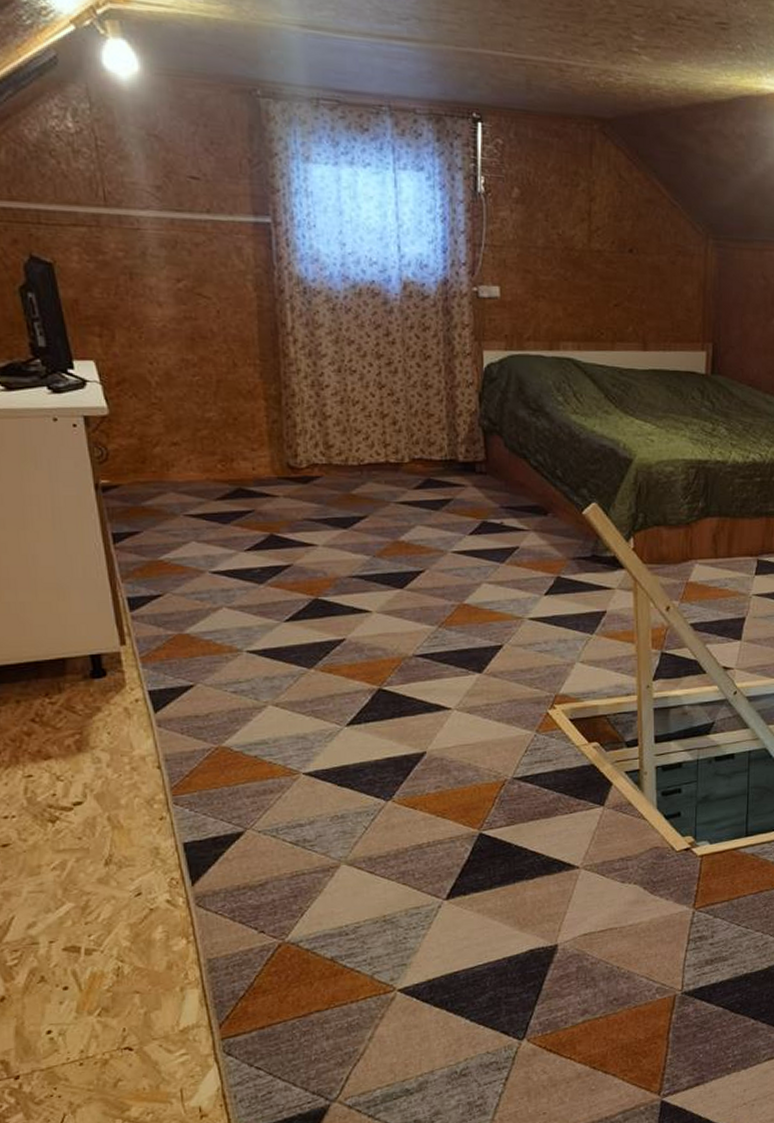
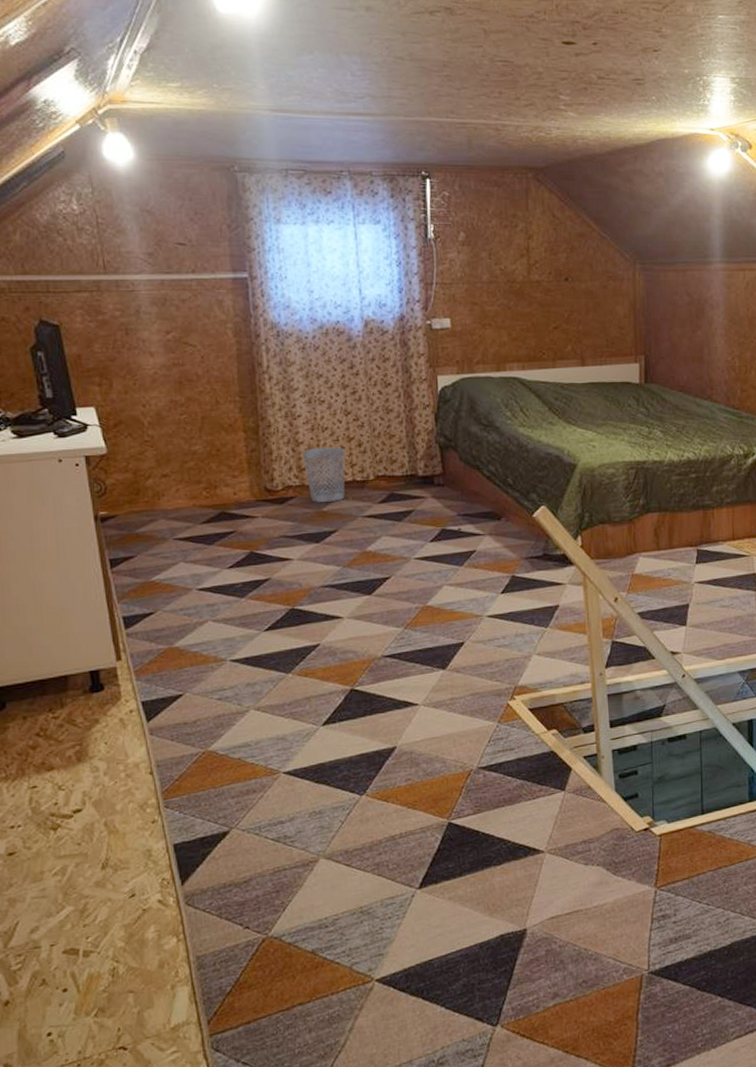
wastebasket: none [331,423,378,484] -> present [303,447,345,502]

